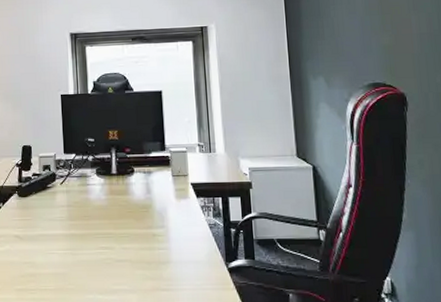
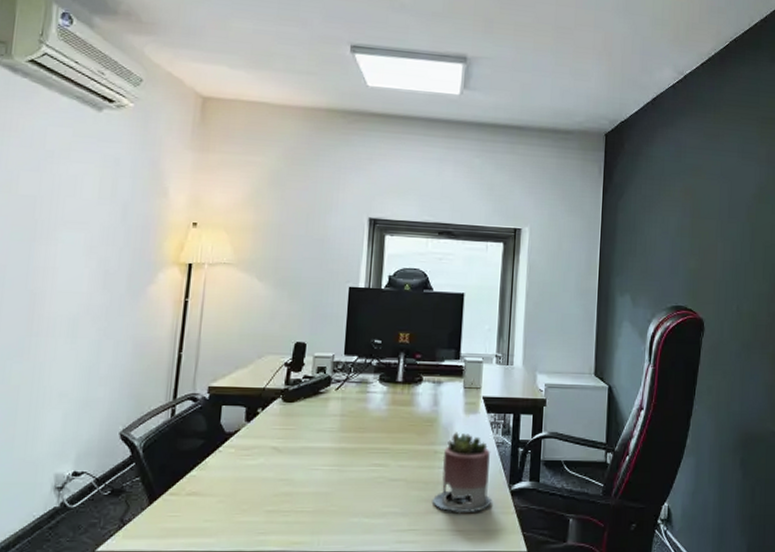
succulent planter: none [156,216,212,290] -> present [432,432,492,514]

